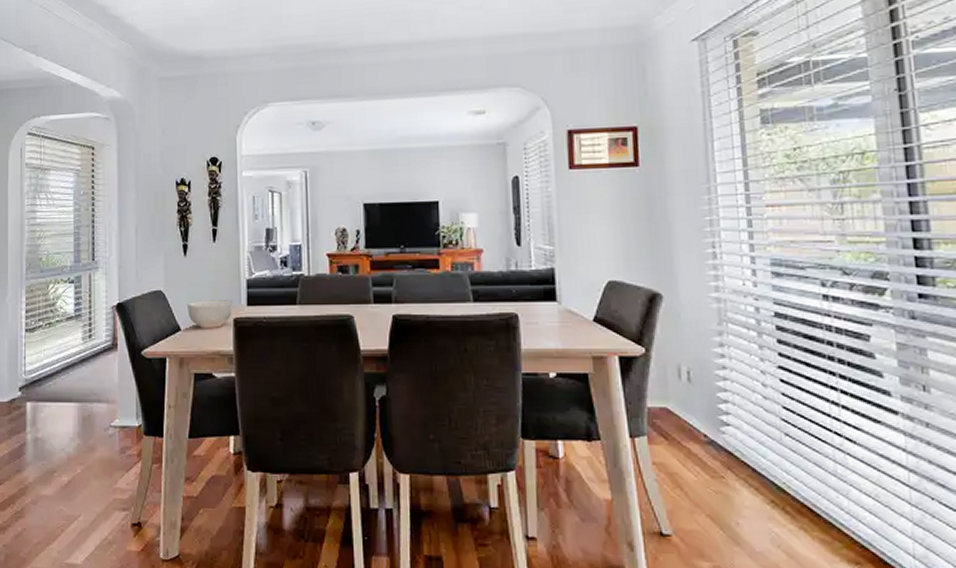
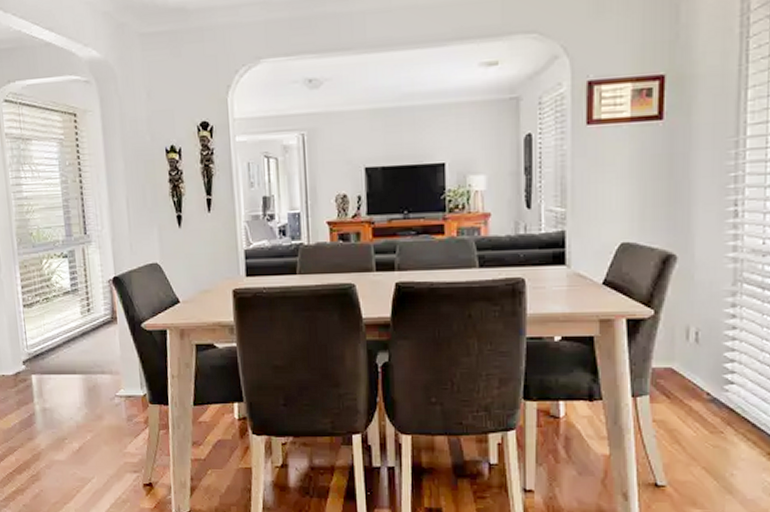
bowl: present [188,300,233,329] -> none [185,271,232,301]

